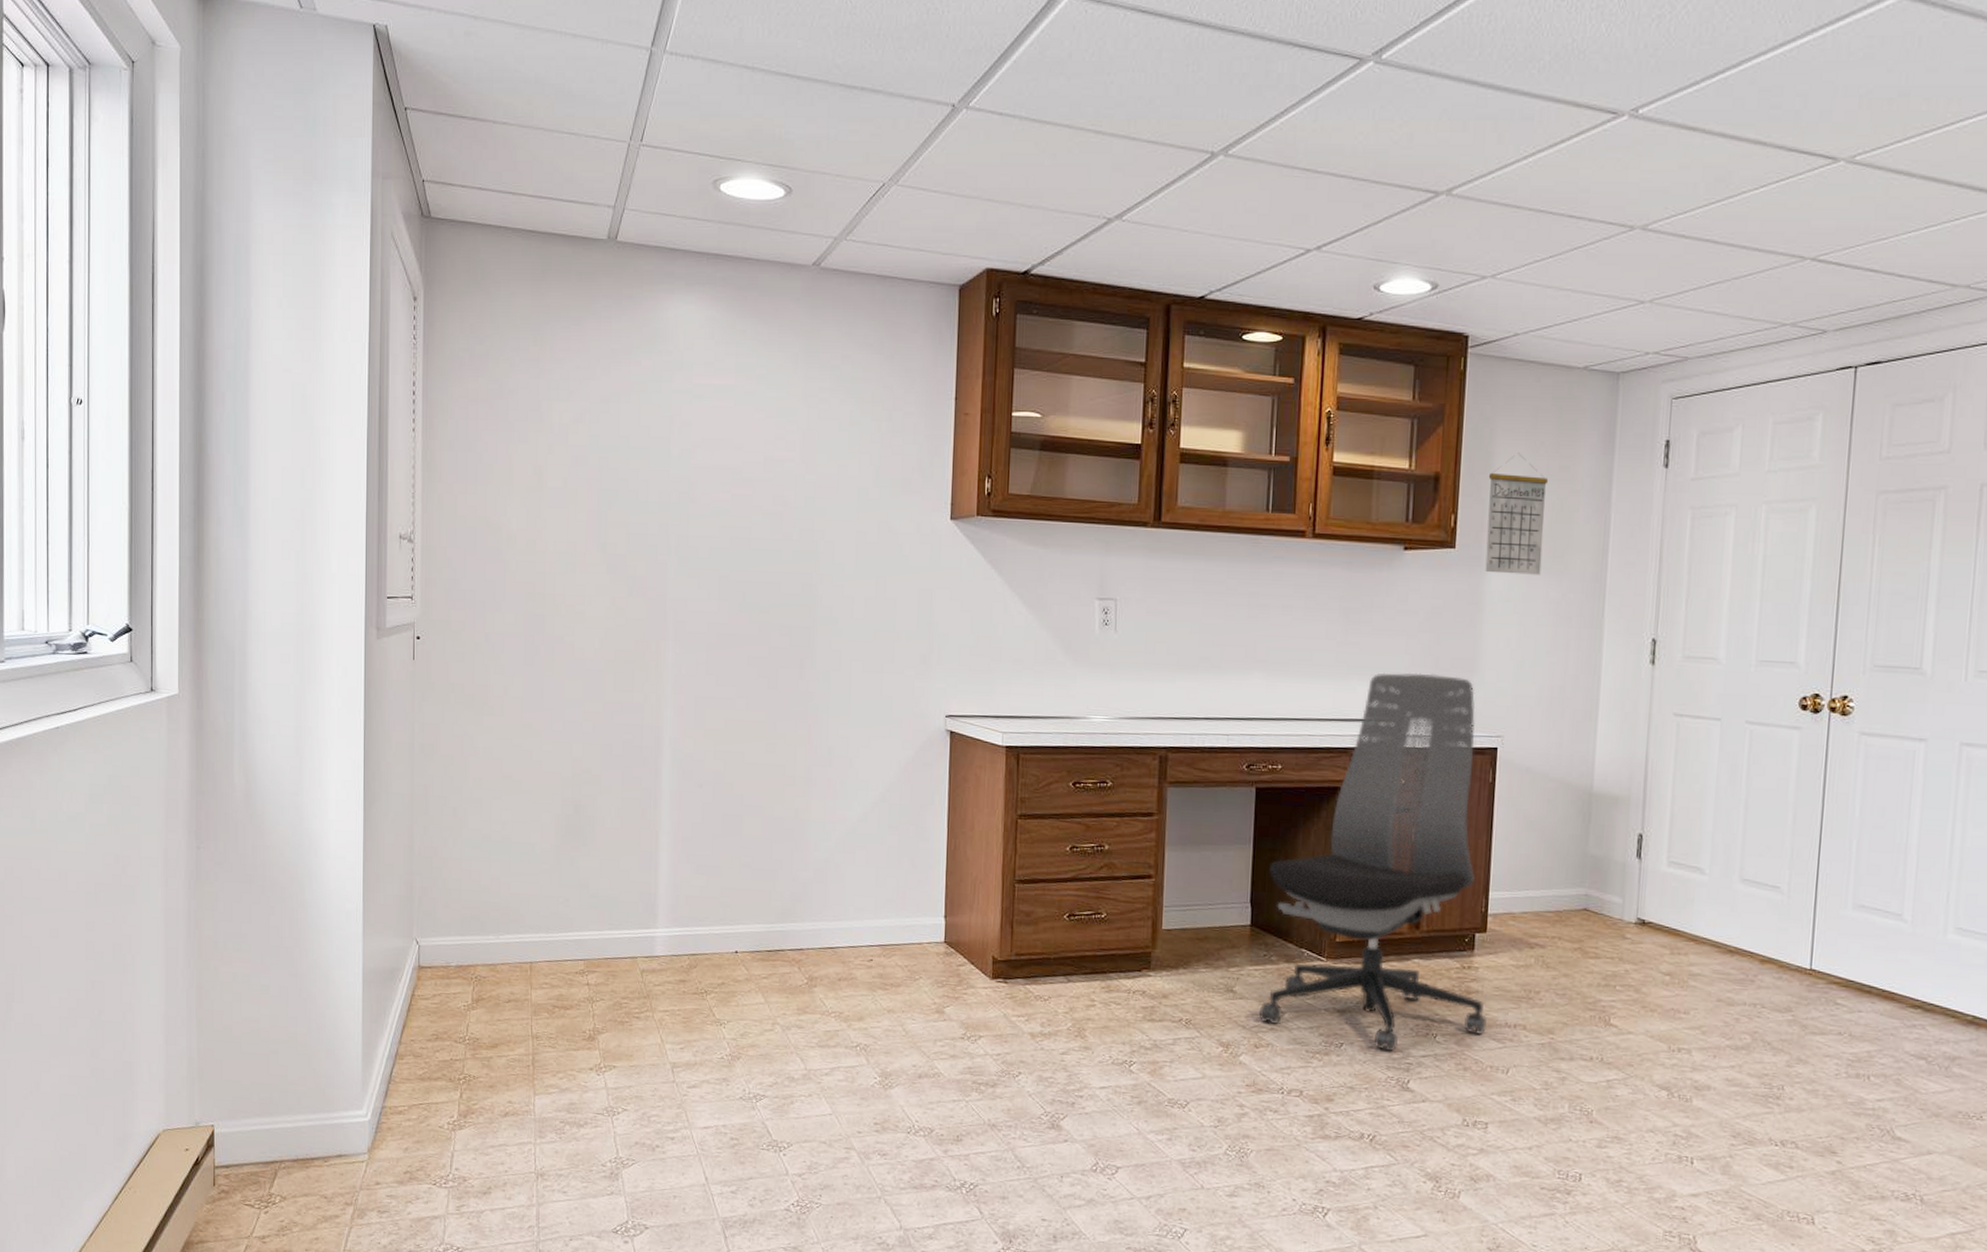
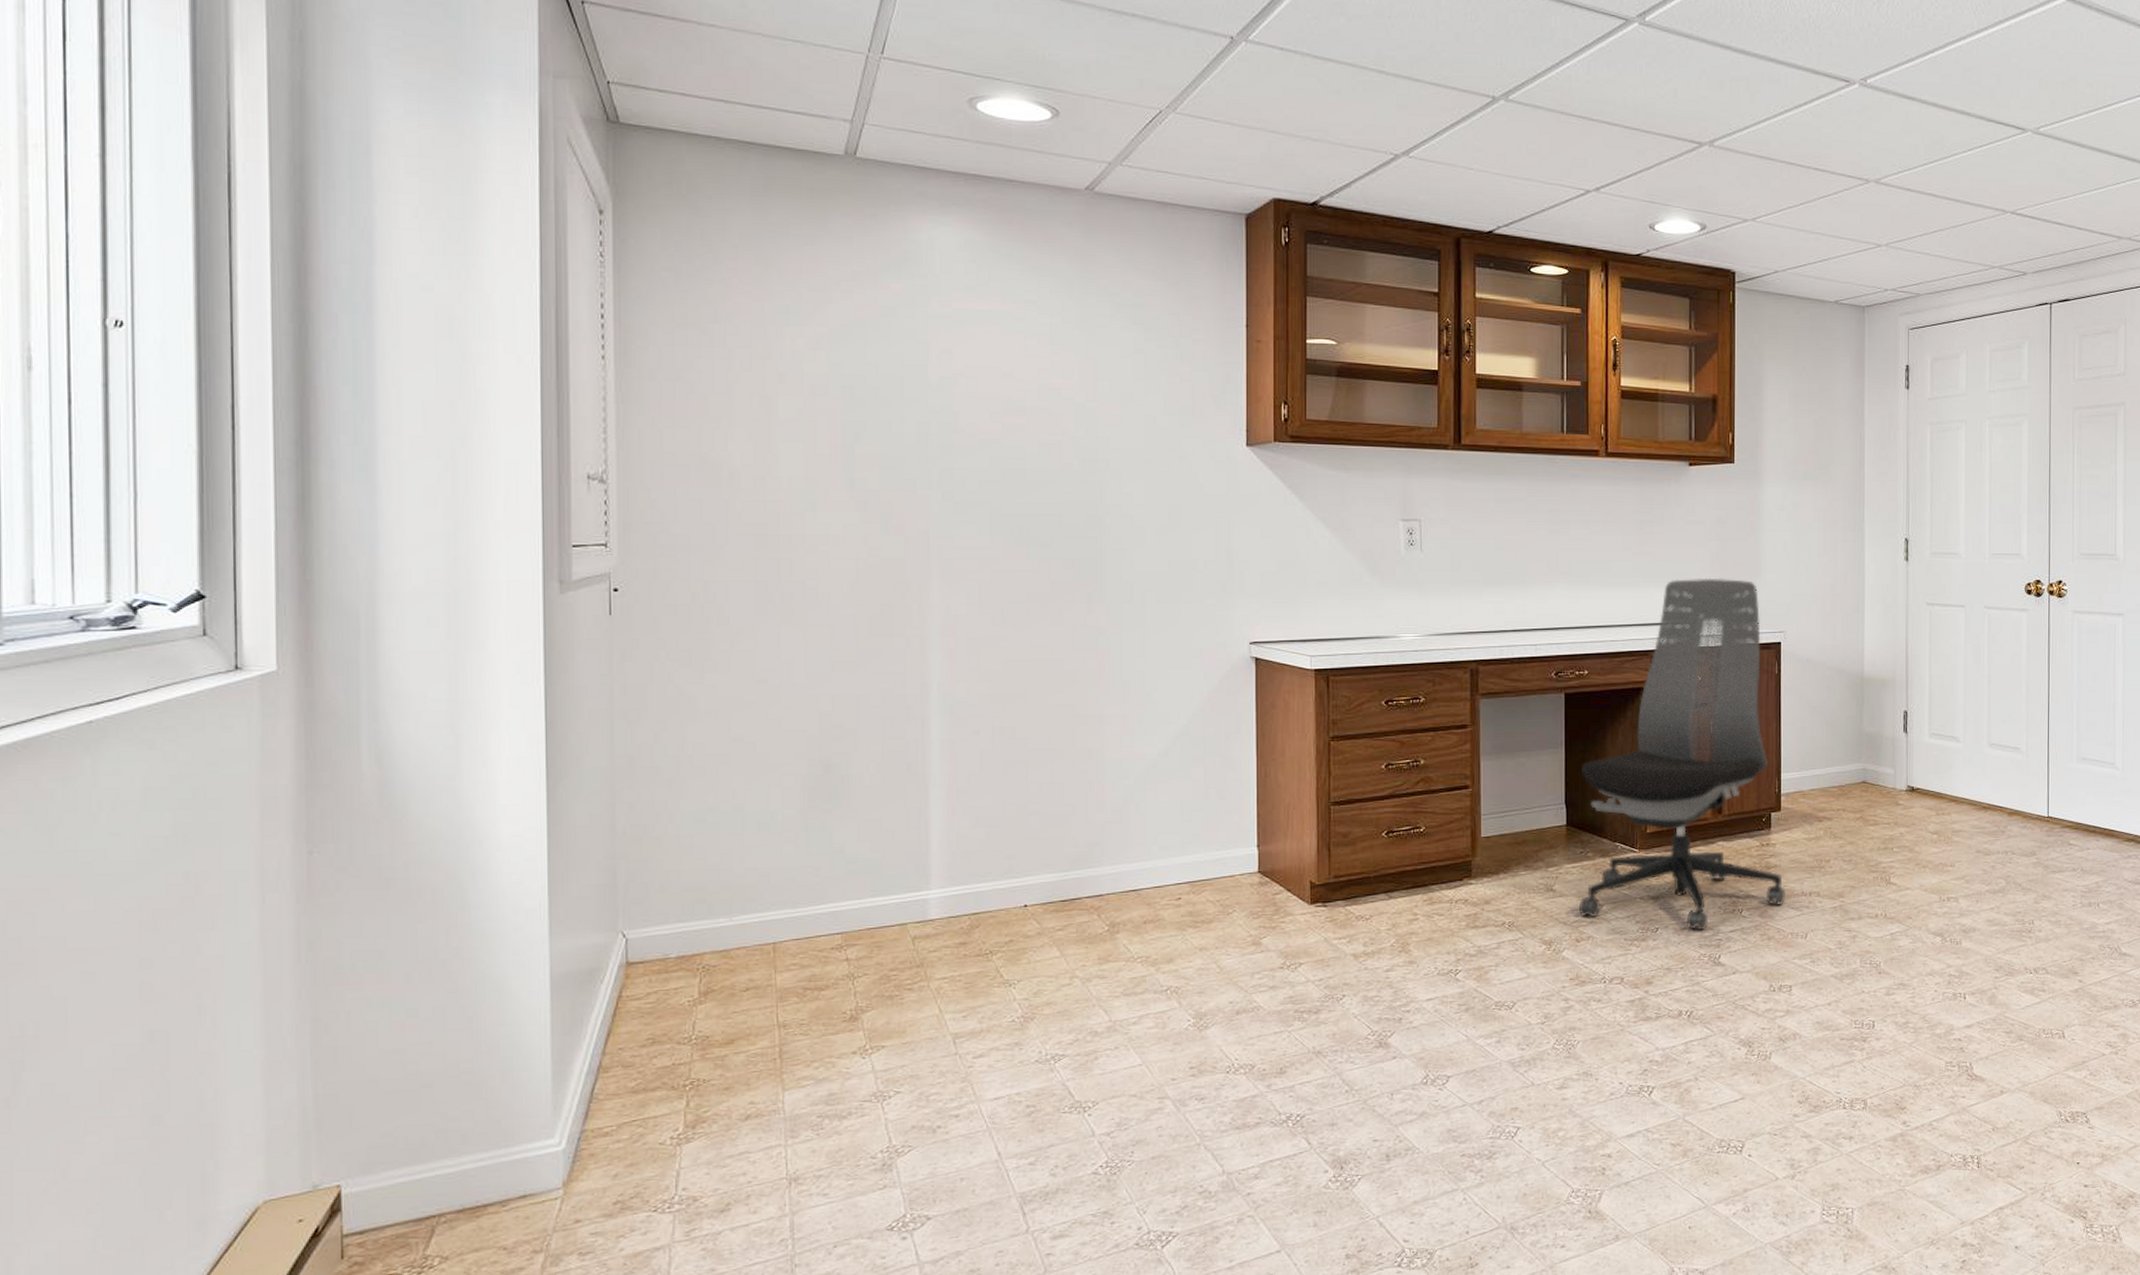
calendar: present [1485,452,1549,575] -> none [1759,376,1811,485]

